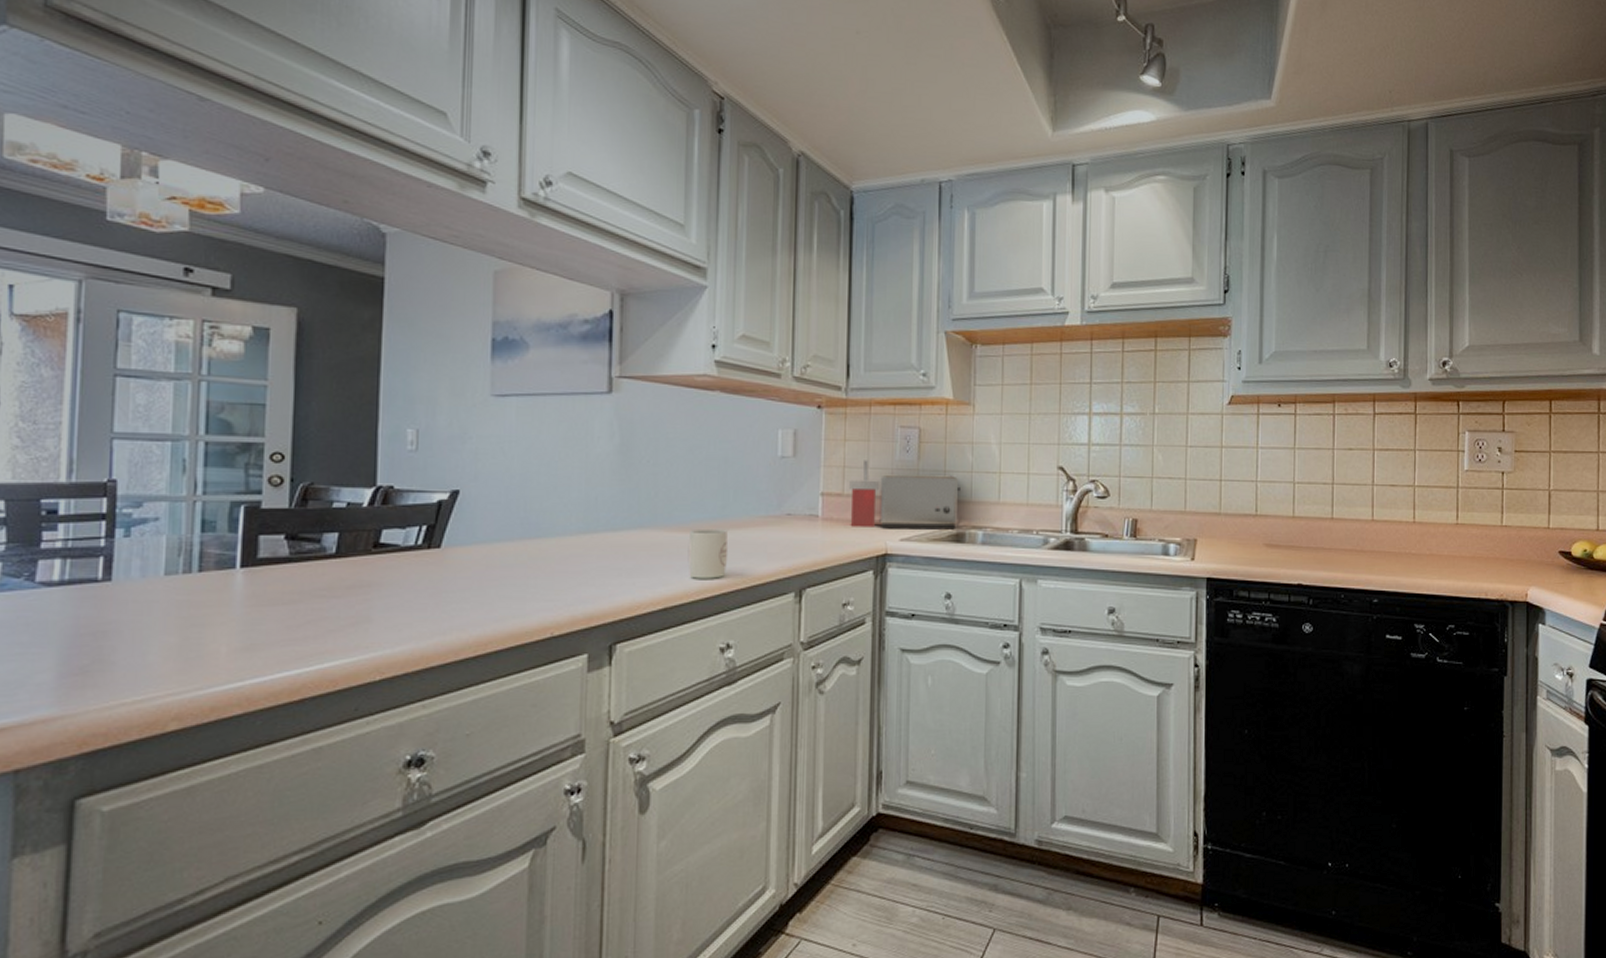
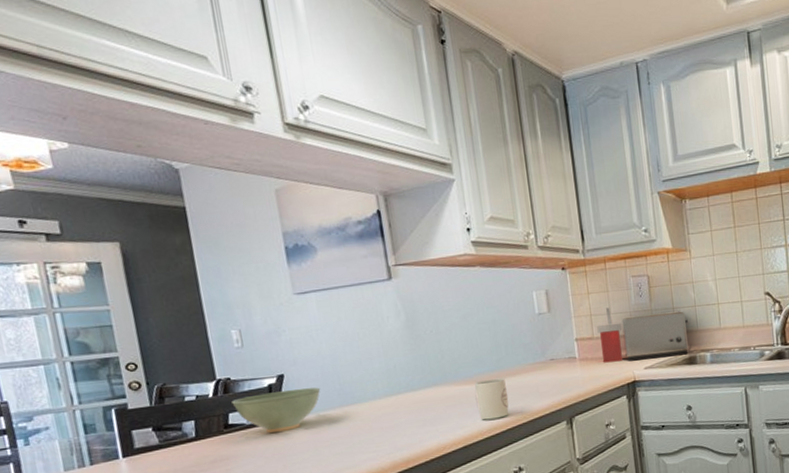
bowl: none [389,510,501,562] -> present [232,387,321,434]

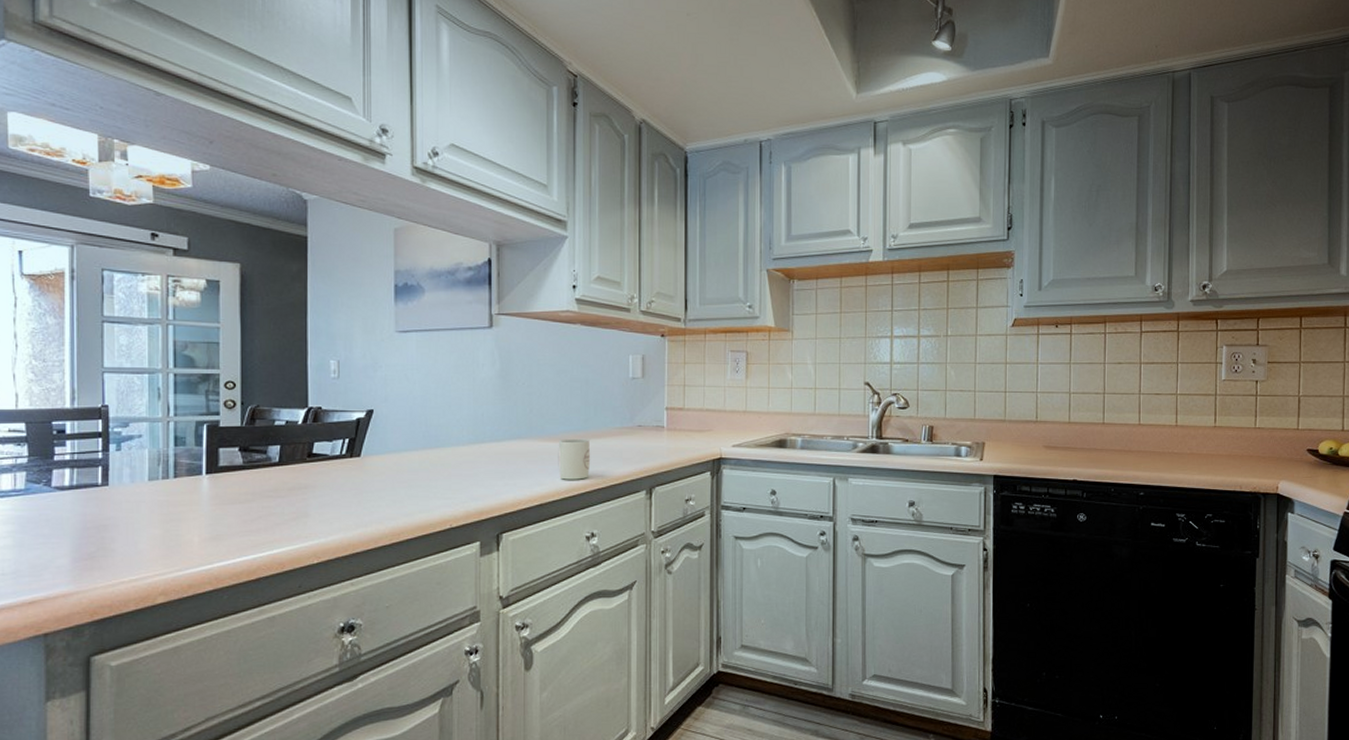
bowl: present [232,387,321,434] -> none [319,426,407,468]
soap dispenser: present [597,307,624,363] -> none [689,379,715,436]
toaster: present [621,311,688,361] -> none [713,391,782,437]

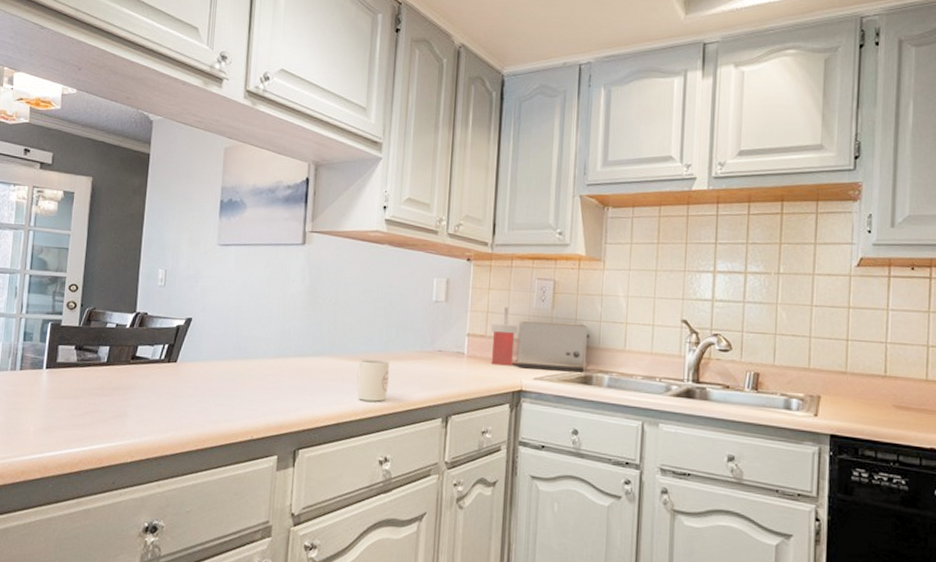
soap dispenser: none [689,379,715,436] -> present [491,307,518,366]
toaster: none [713,391,782,437] -> present [515,320,590,373]

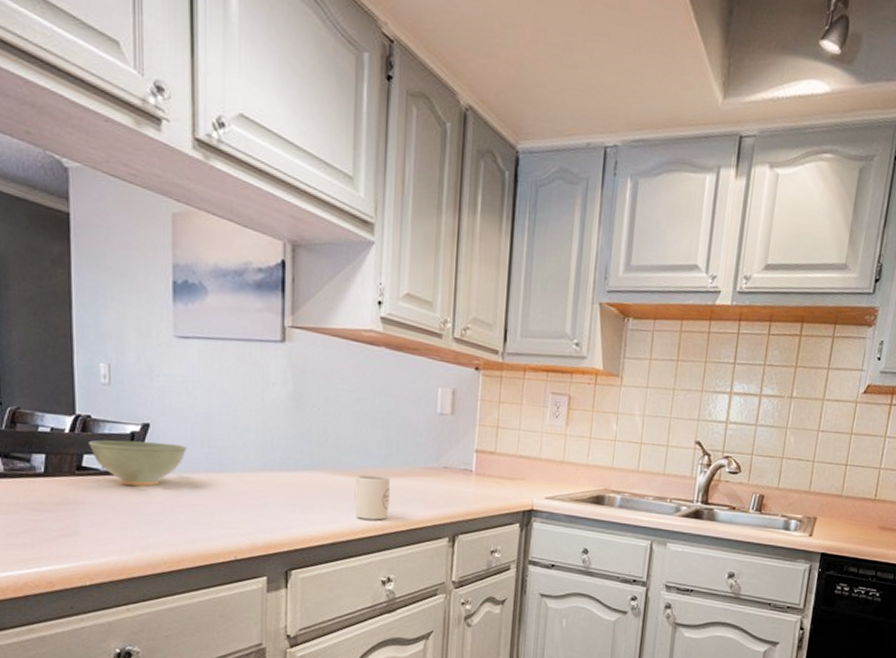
bowl: none [143,333,220,373] -> present [89,440,188,487]
soap dispenser: present [491,307,518,366] -> none [501,422,530,485]
toaster: present [515,320,590,373] -> none [526,437,604,493]

